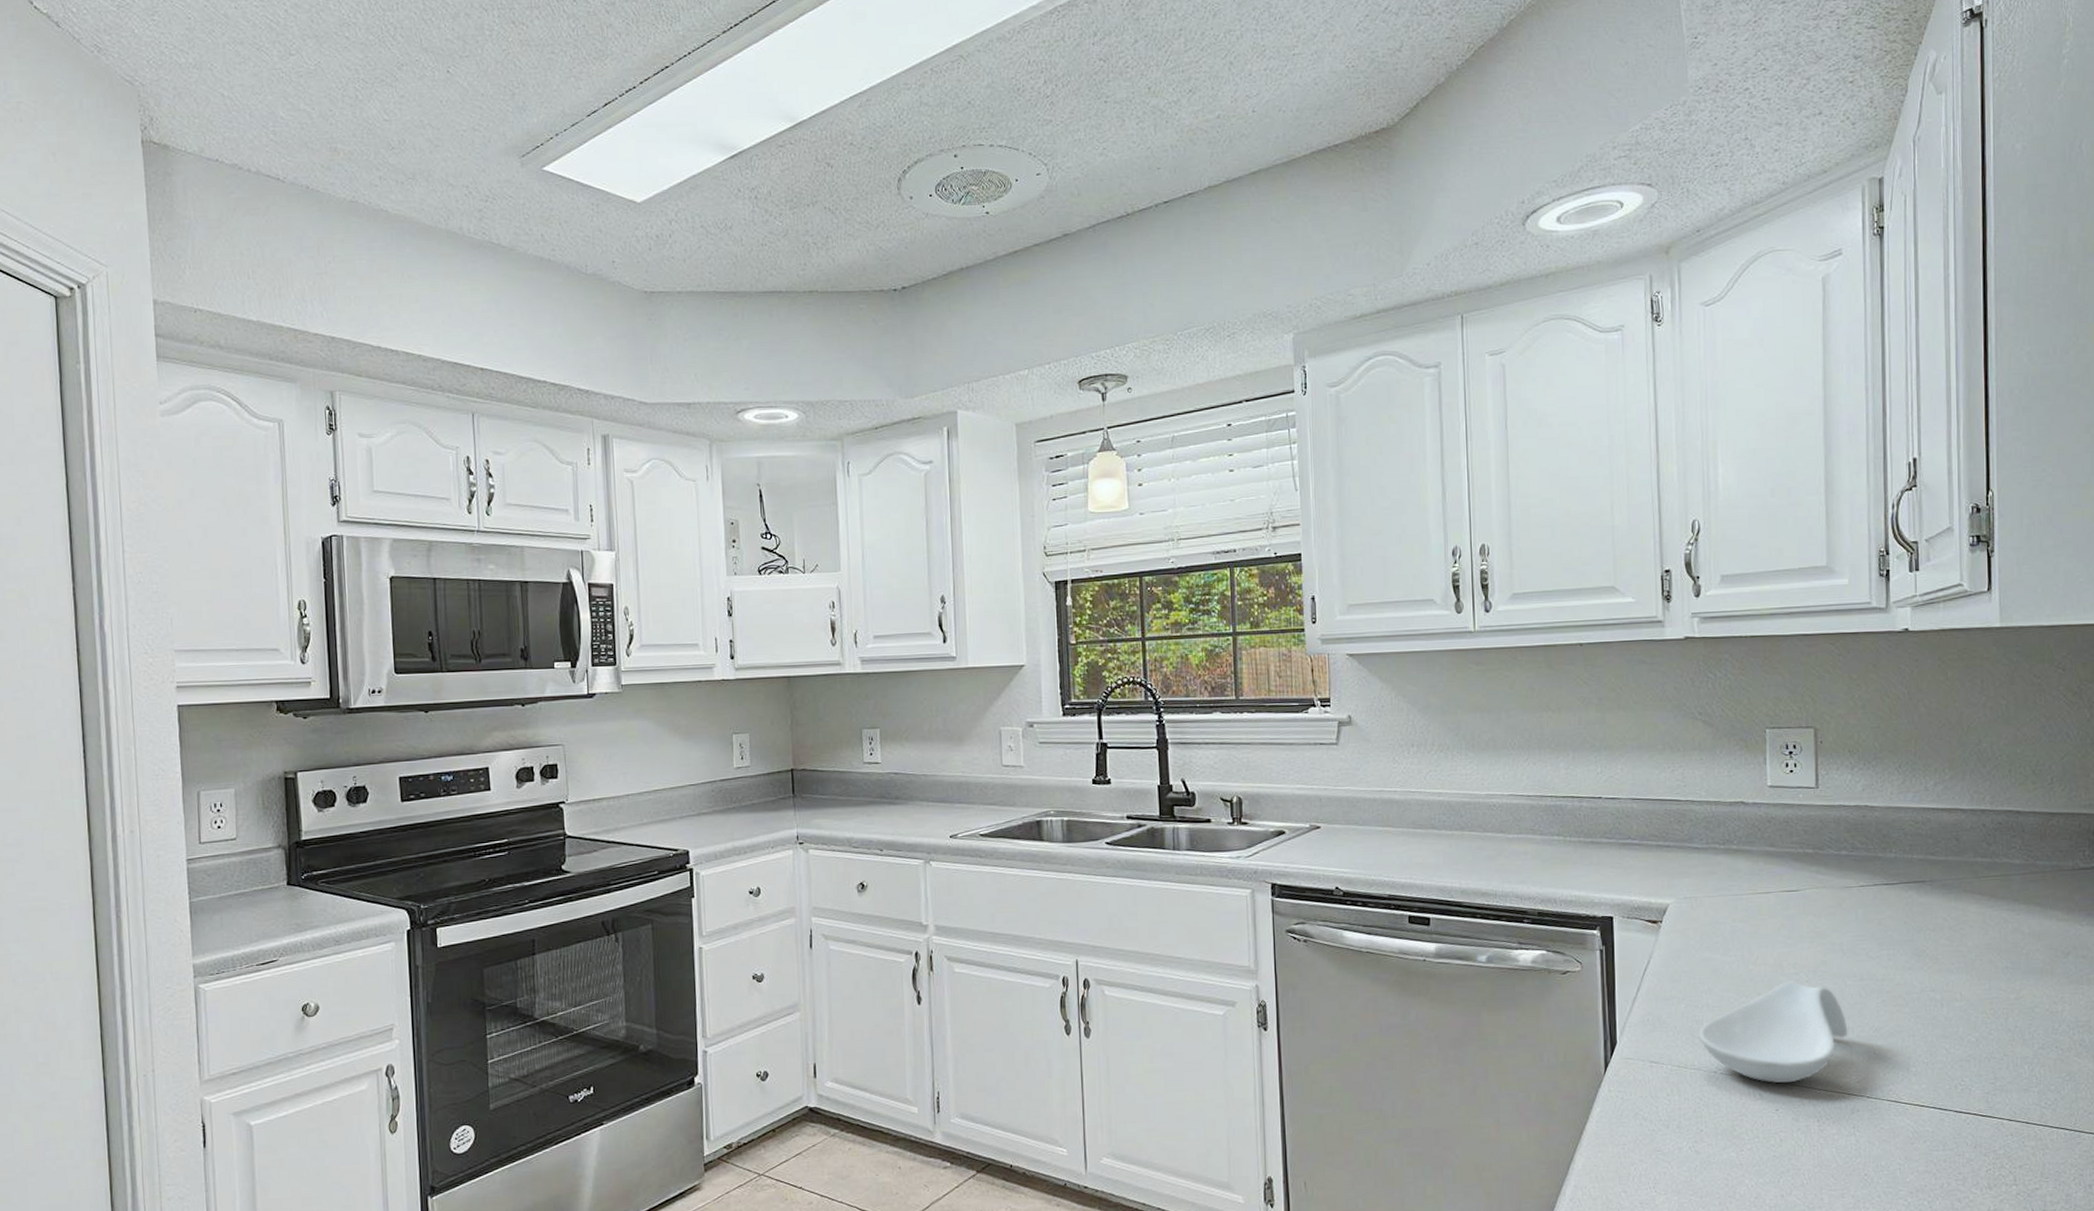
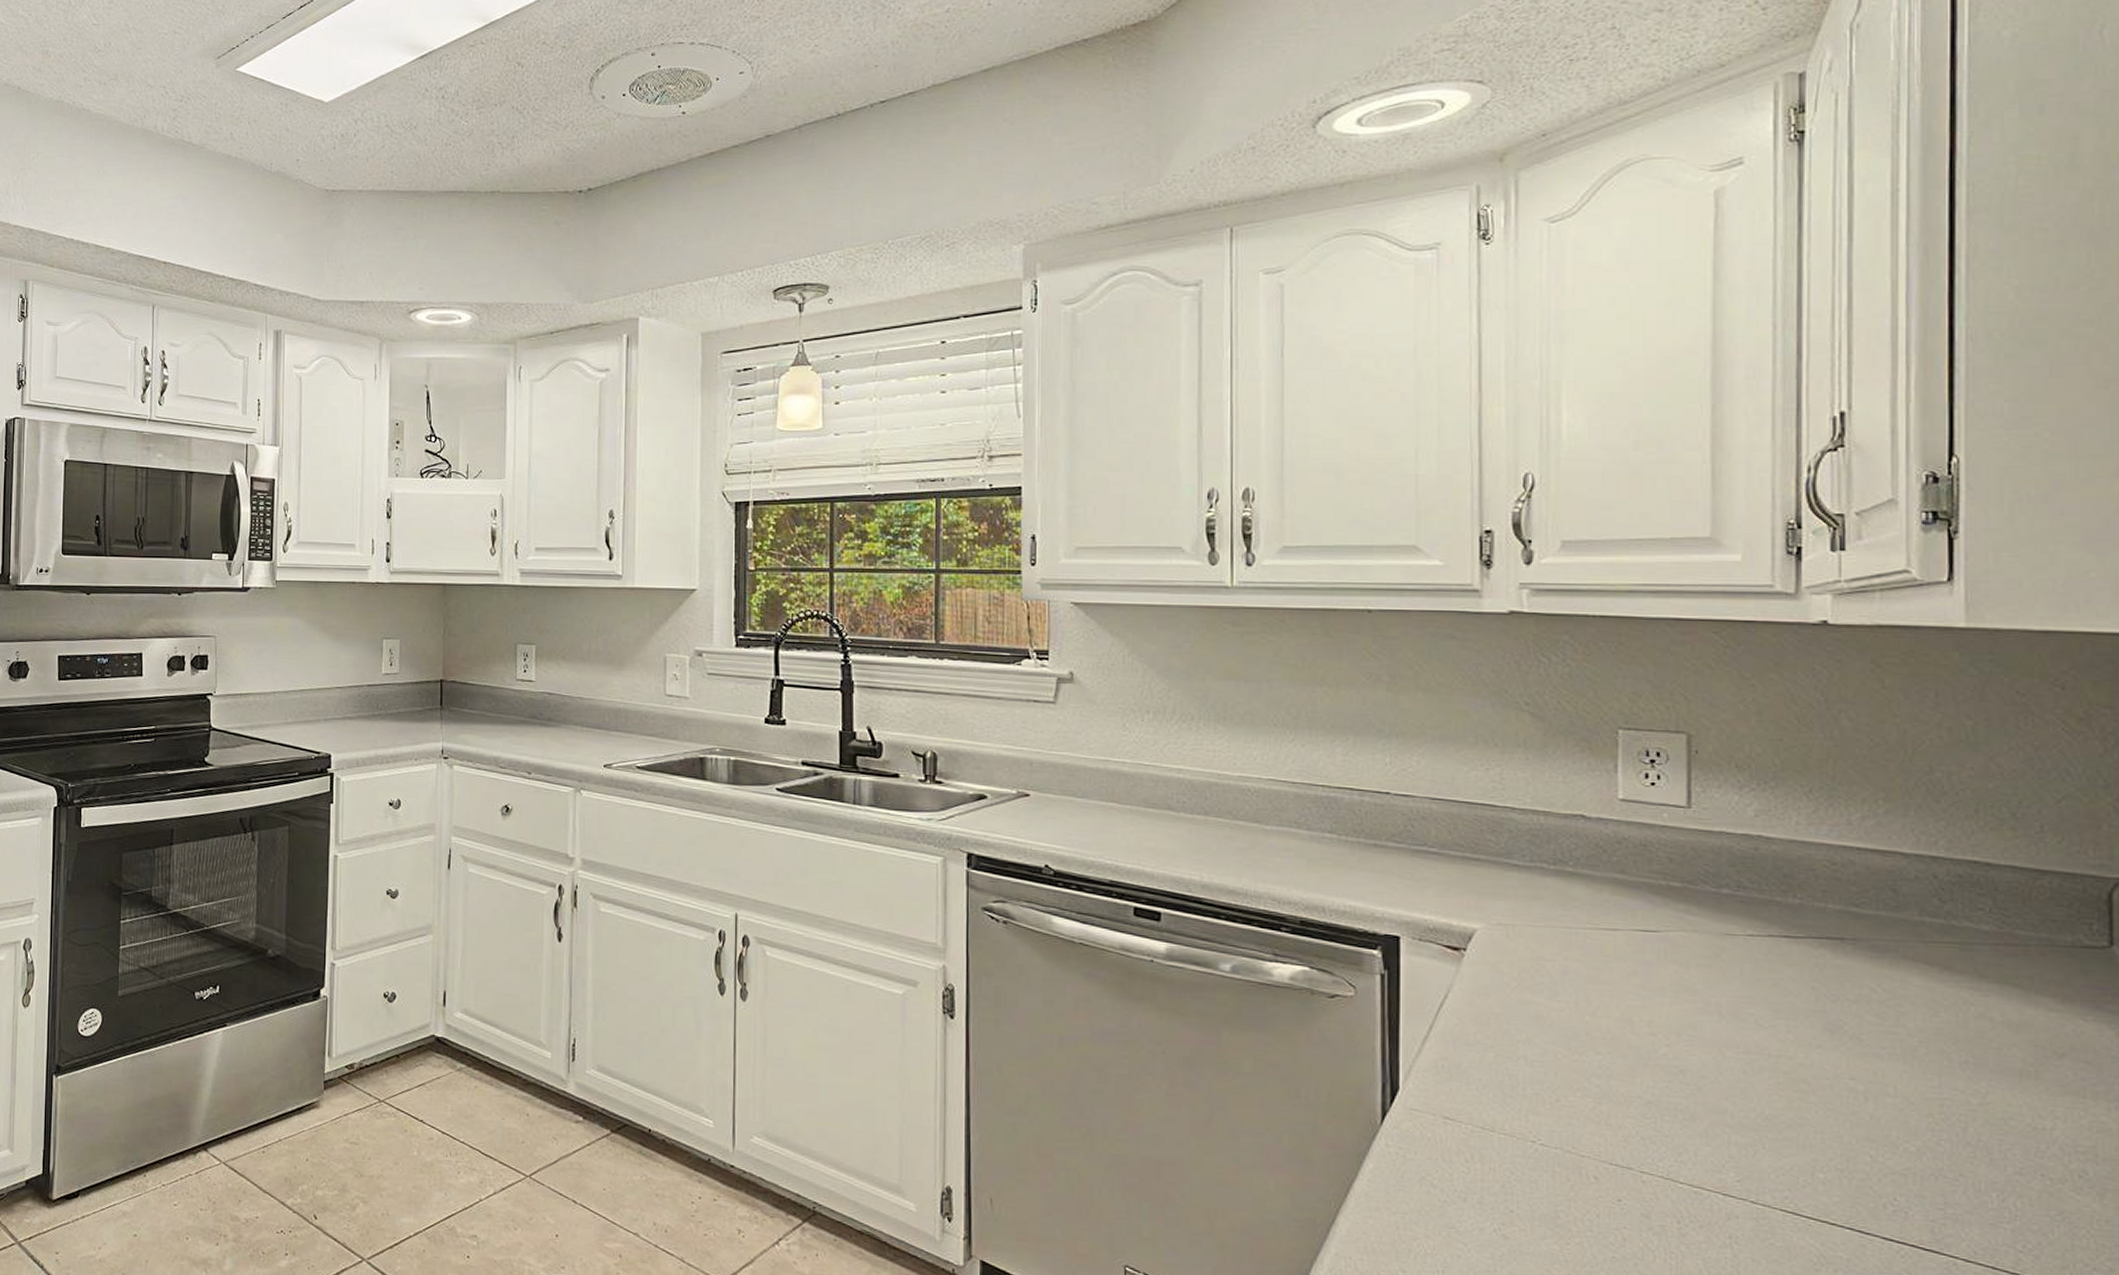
spoon rest: present [1697,981,1848,1084] -> none [1510,1042,1725,1169]

